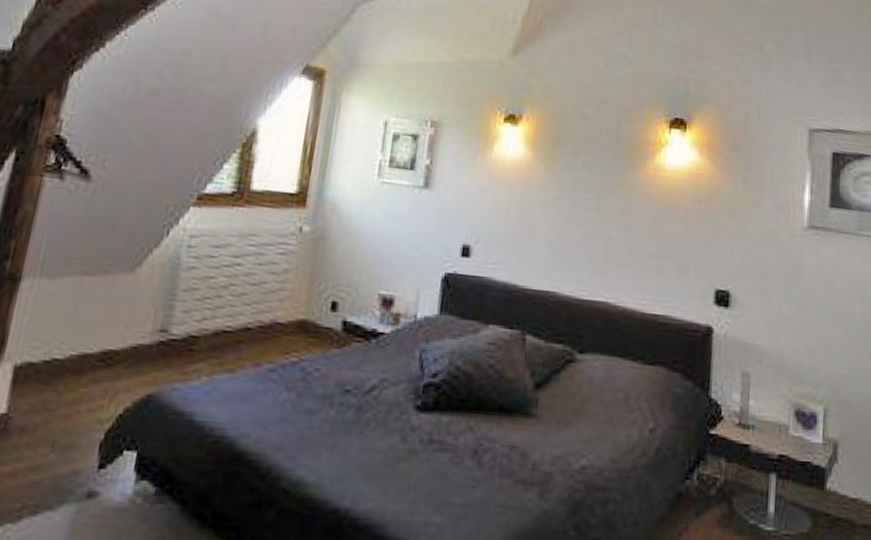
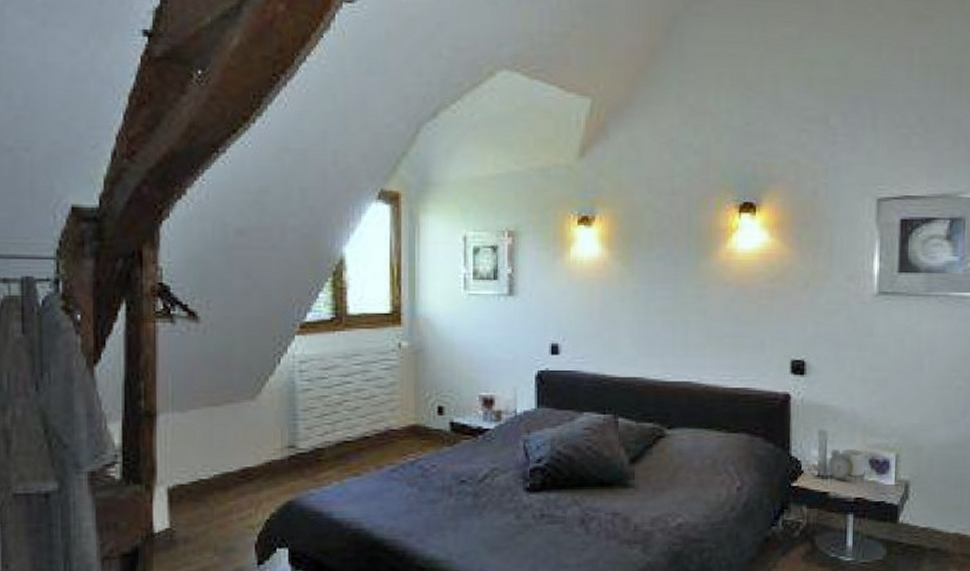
alarm clock: none [750,395,779,436] -> present [828,449,855,483]
mug: none [765,395,795,430] -> present [842,448,869,476]

